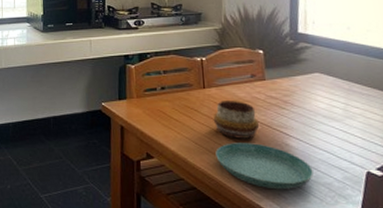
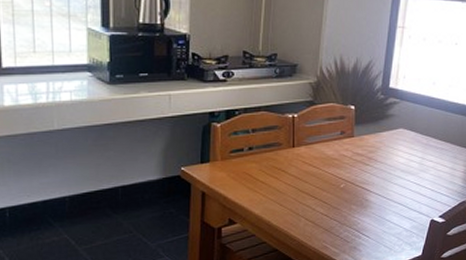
decorative bowl: present [213,101,259,139] -> none [300,159,343,198]
saucer: present [215,143,313,190] -> none [300,200,387,244]

